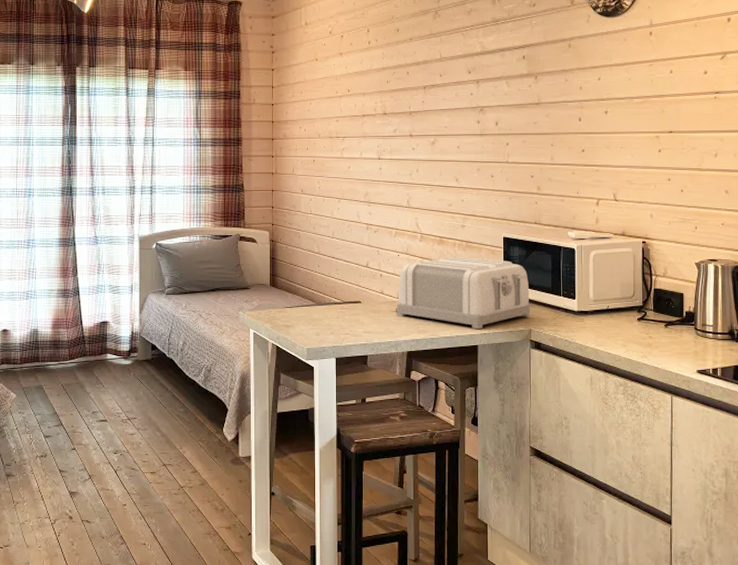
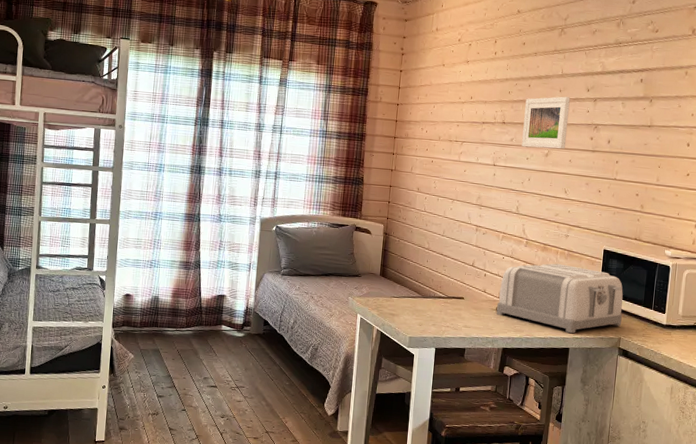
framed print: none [406,81,452,137] -> present [521,96,571,150]

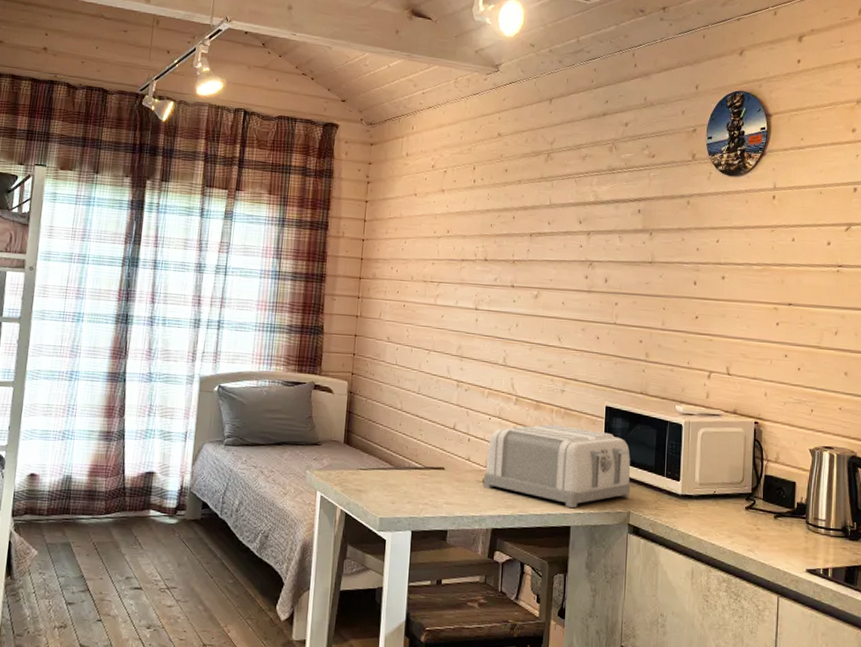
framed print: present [521,96,571,150] -> none [507,229,561,290]

